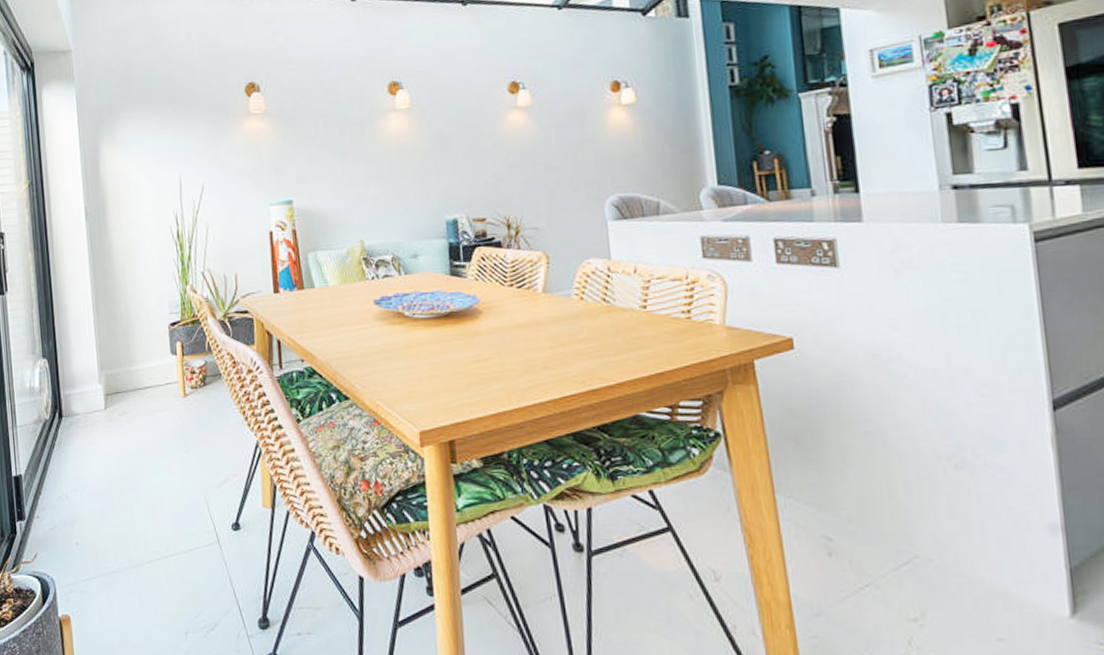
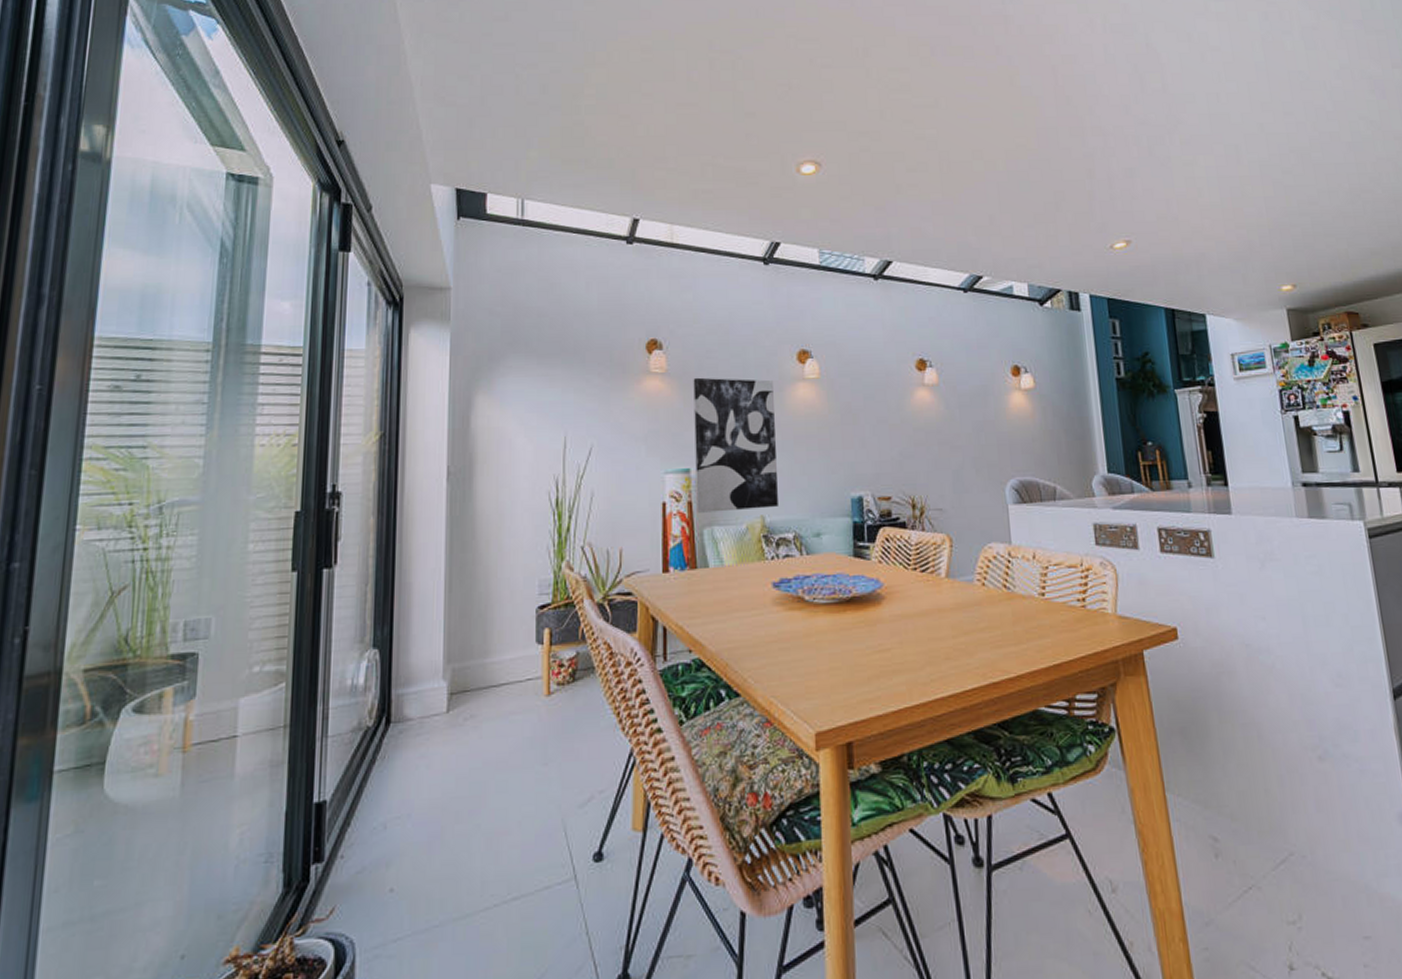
wall art: none [290,113,376,240] -> present [693,377,778,513]

